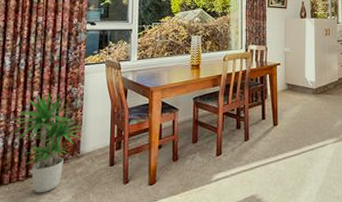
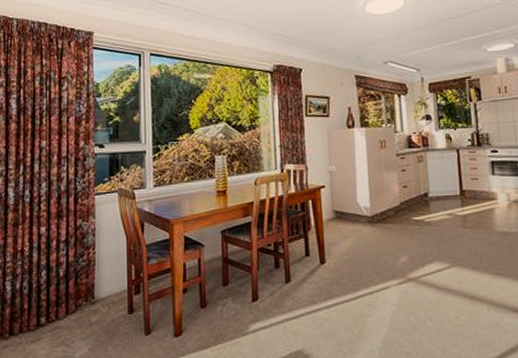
potted plant: present [10,91,86,194] -> none [17,227,100,345]

